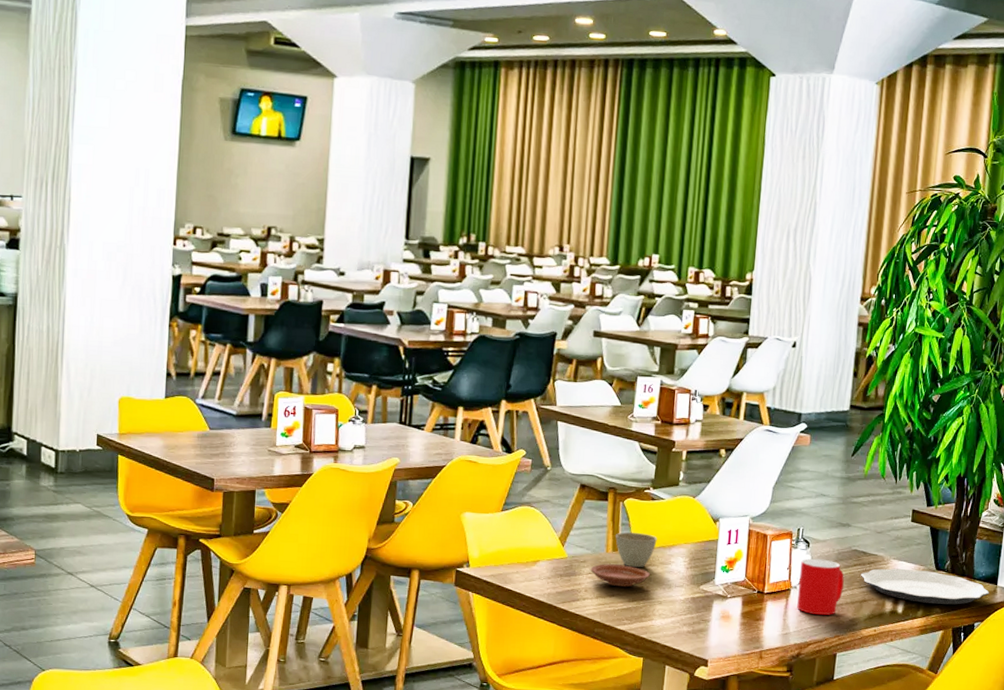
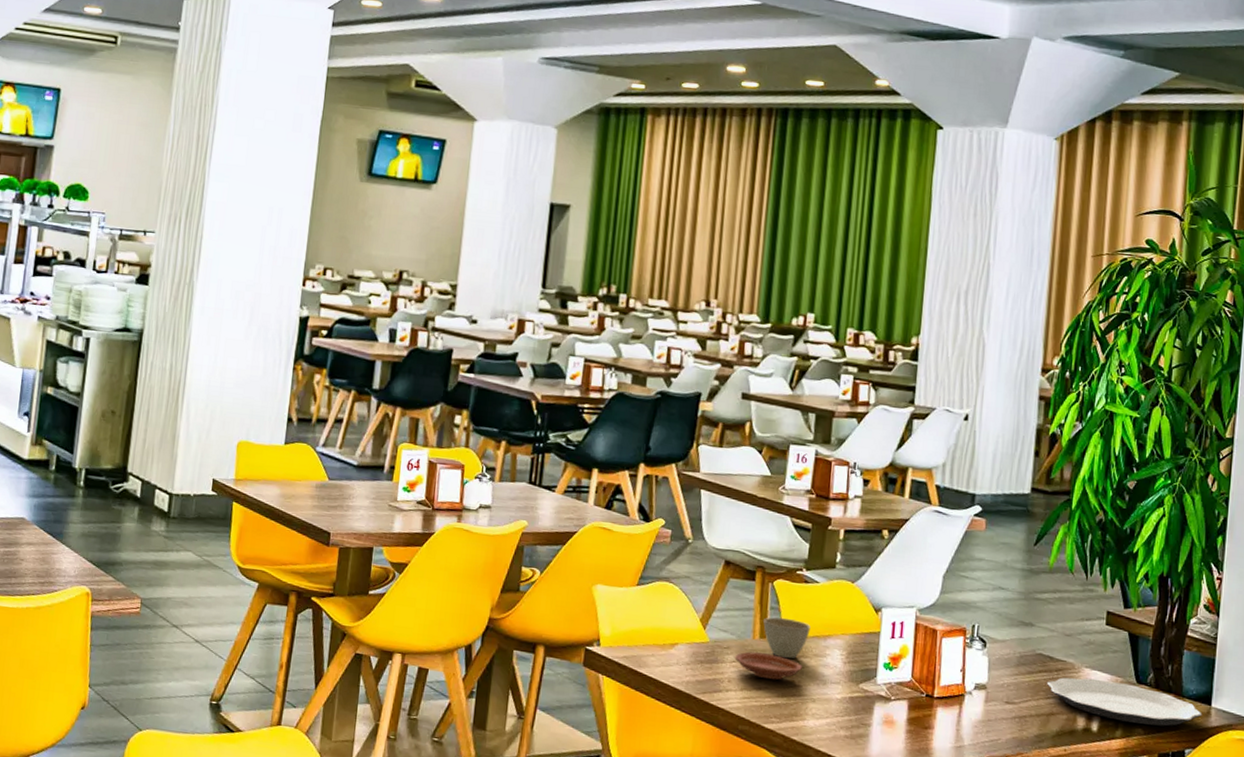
cup: present [797,558,844,615] -> none [972,660,1028,728]

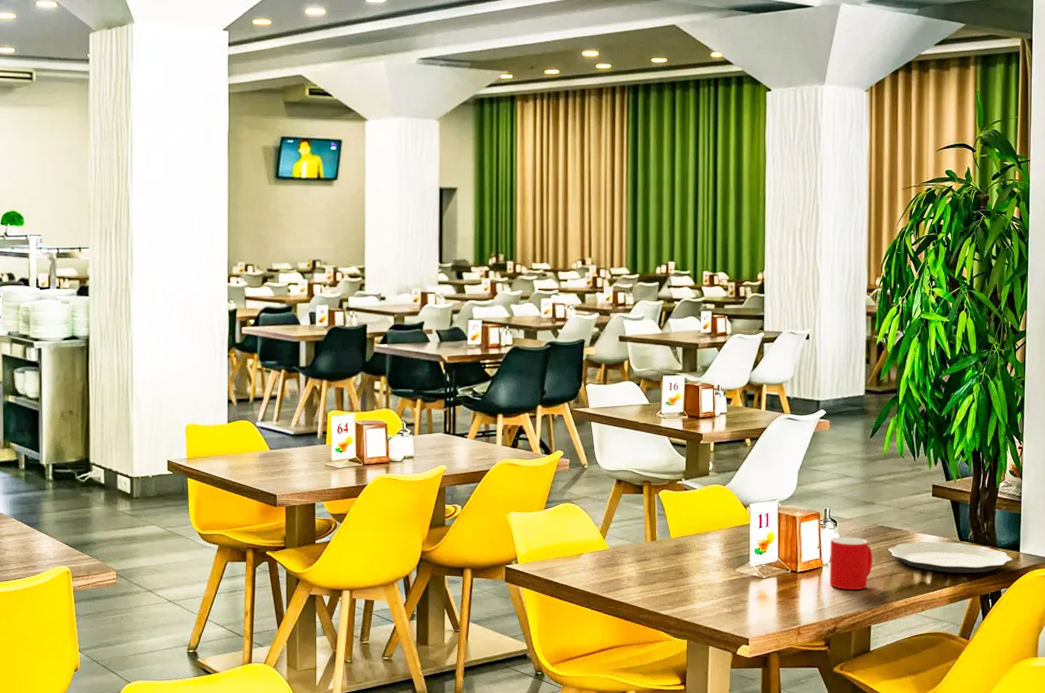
plate: present [734,651,803,680] -> none [631,553,689,573]
cup: present [763,617,811,659] -> none [653,522,692,555]
cup: none [972,660,1028,728] -> present [830,537,873,590]

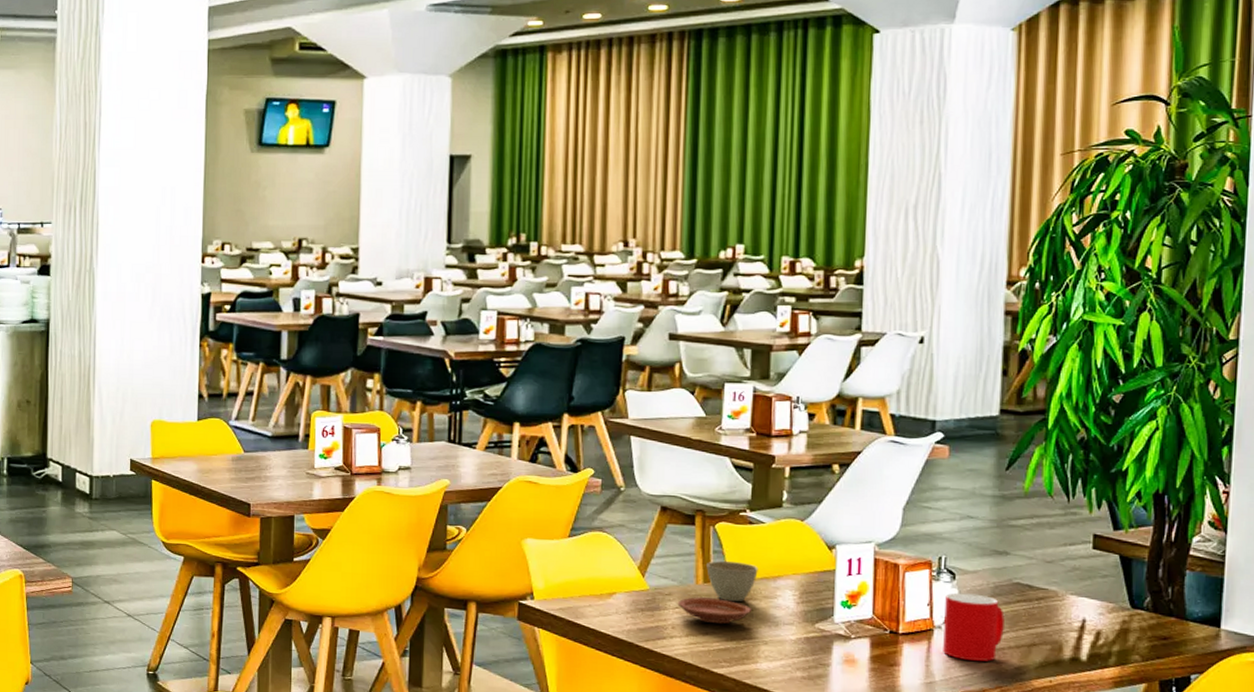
plate: none [631,553,689,573] -> present [677,597,752,624]
cup: none [653,522,692,555] -> present [706,561,758,602]
plate: present [887,541,1013,573] -> none [1026,605,1210,652]

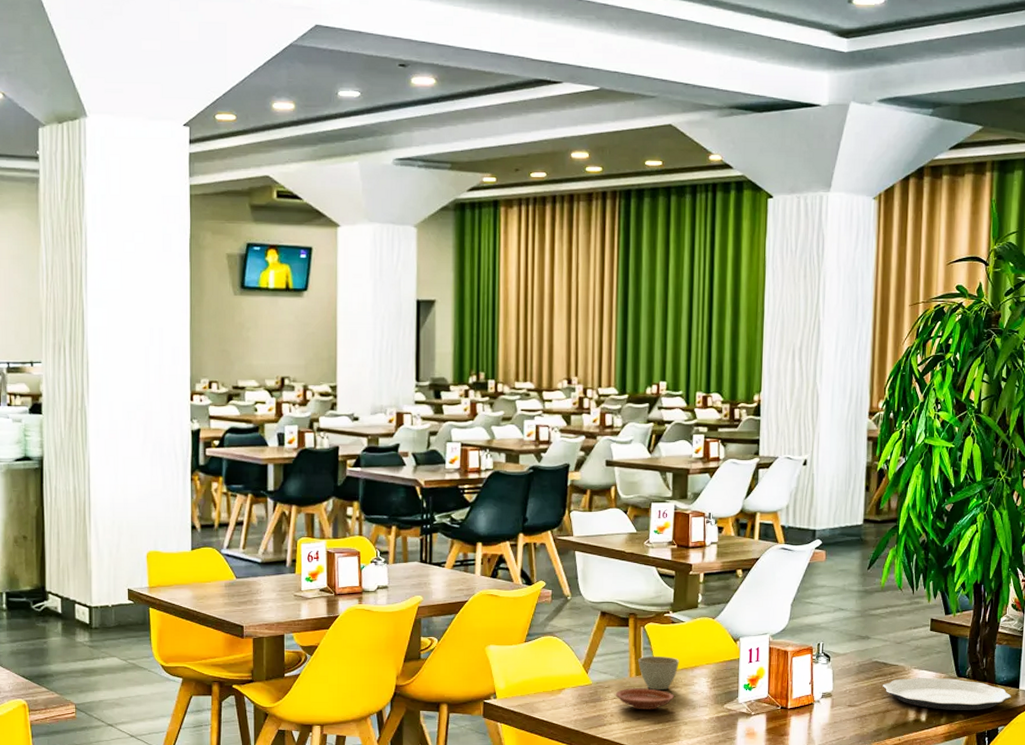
cup: present [943,592,1005,662] -> none [821,672,866,727]
plate: none [1026,605,1210,652] -> present [882,677,1012,710]

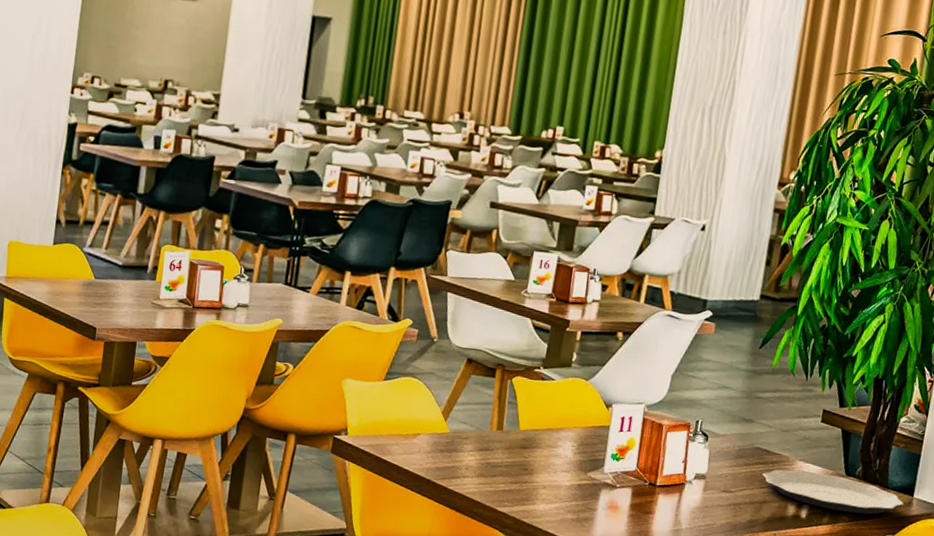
plate: present [615,688,675,709] -> none [472,442,536,468]
cup: present [638,656,679,691] -> none [501,411,545,449]

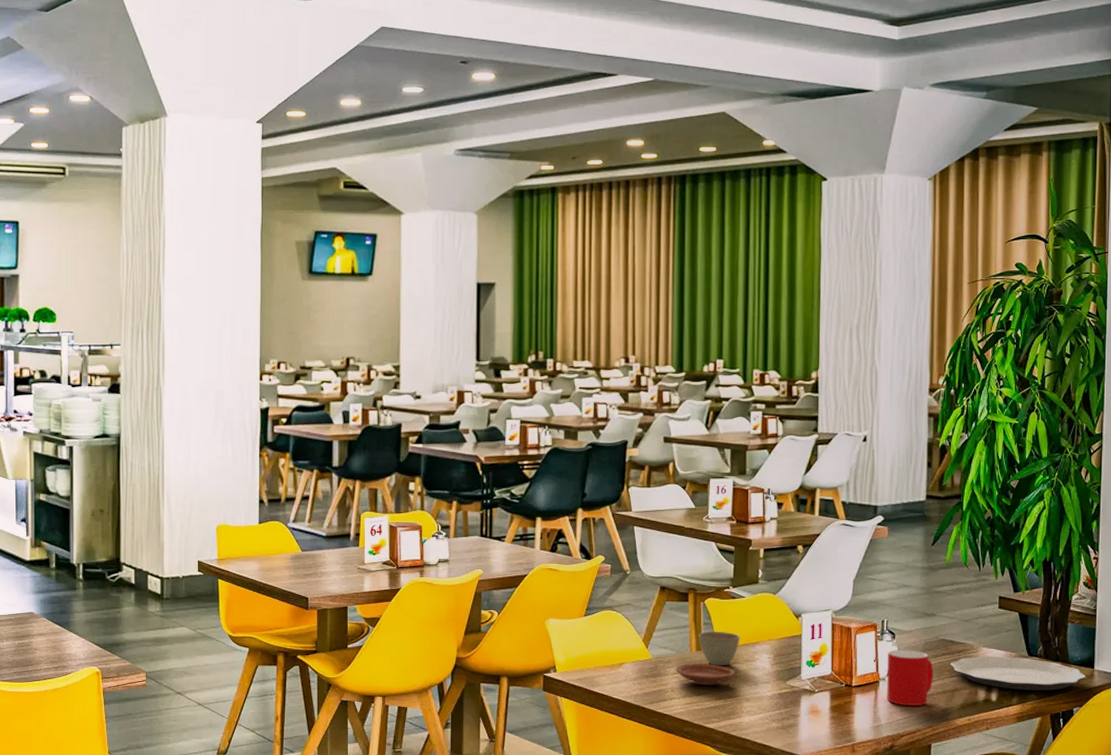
plate: none [472,442,536,468] -> present [675,663,736,685]
cup: none [501,411,545,449] -> present [698,632,740,666]
cup: none [691,452,744,514] -> present [887,649,933,706]

